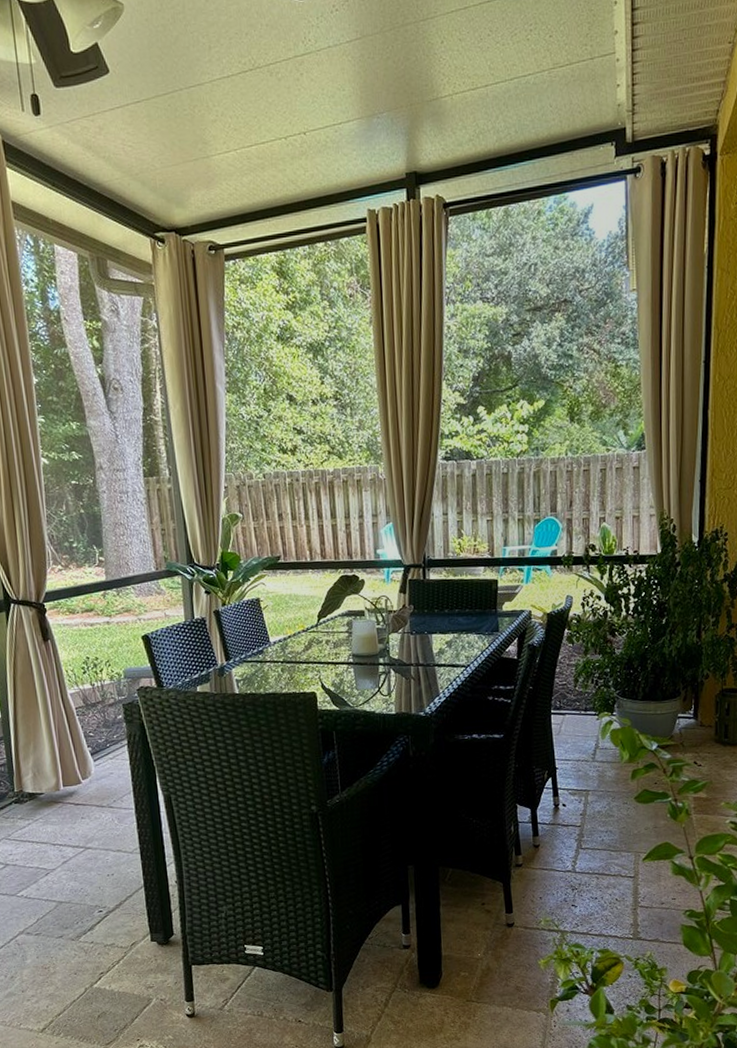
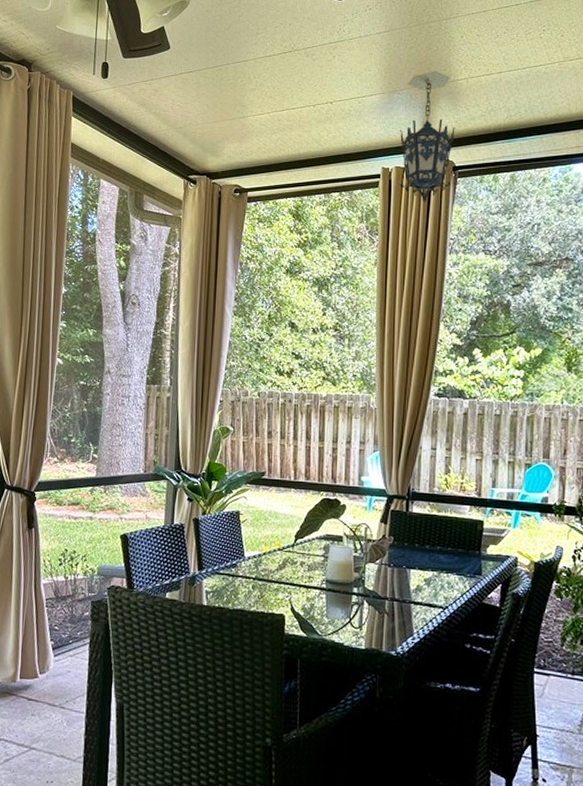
hanging lantern: none [382,86,443,249] -> present [399,71,455,203]

